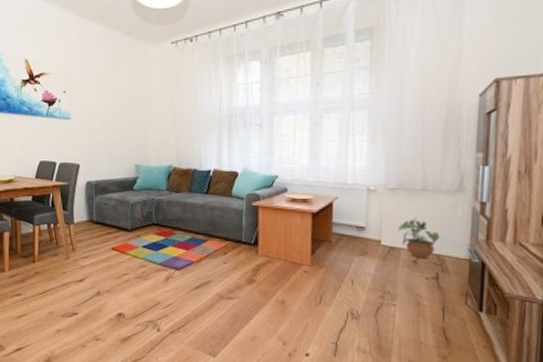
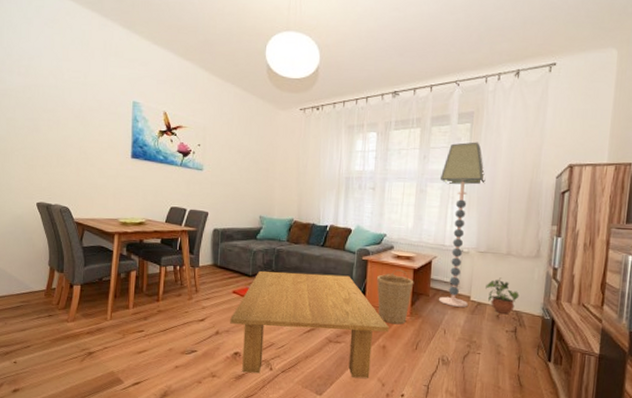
coffee table: none [111,224,287,337] -> present [230,271,389,378]
basket: none [270,214,314,276] -> present [377,269,414,325]
floor lamp: none [338,61,392,253] -> present [438,142,486,307]

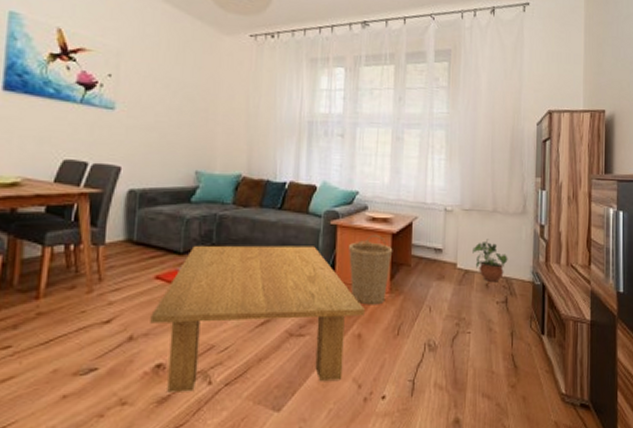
floor lamp: present [438,142,486,307] -> none [419,83,467,277]

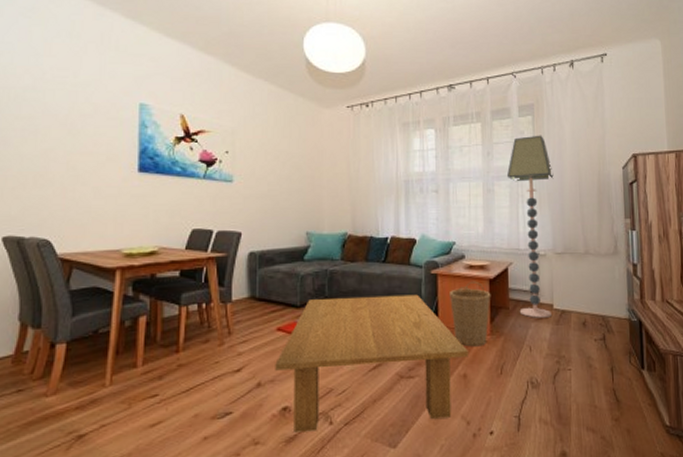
floor lamp: none [419,83,467,277] -> present [507,135,554,318]
potted plant: present [472,239,508,283] -> none [568,280,603,321]

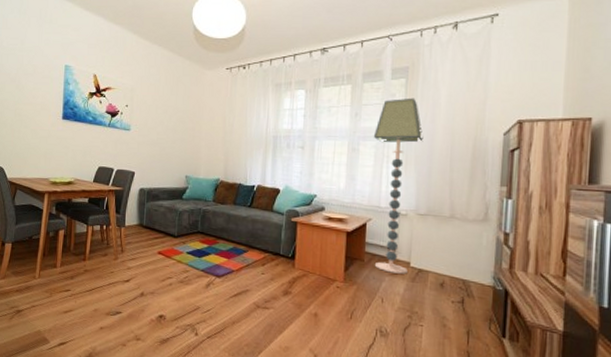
coffee table: present [275,294,468,433] -> none [155,232,321,348]
basket: present [450,281,491,347] -> none [307,231,348,291]

